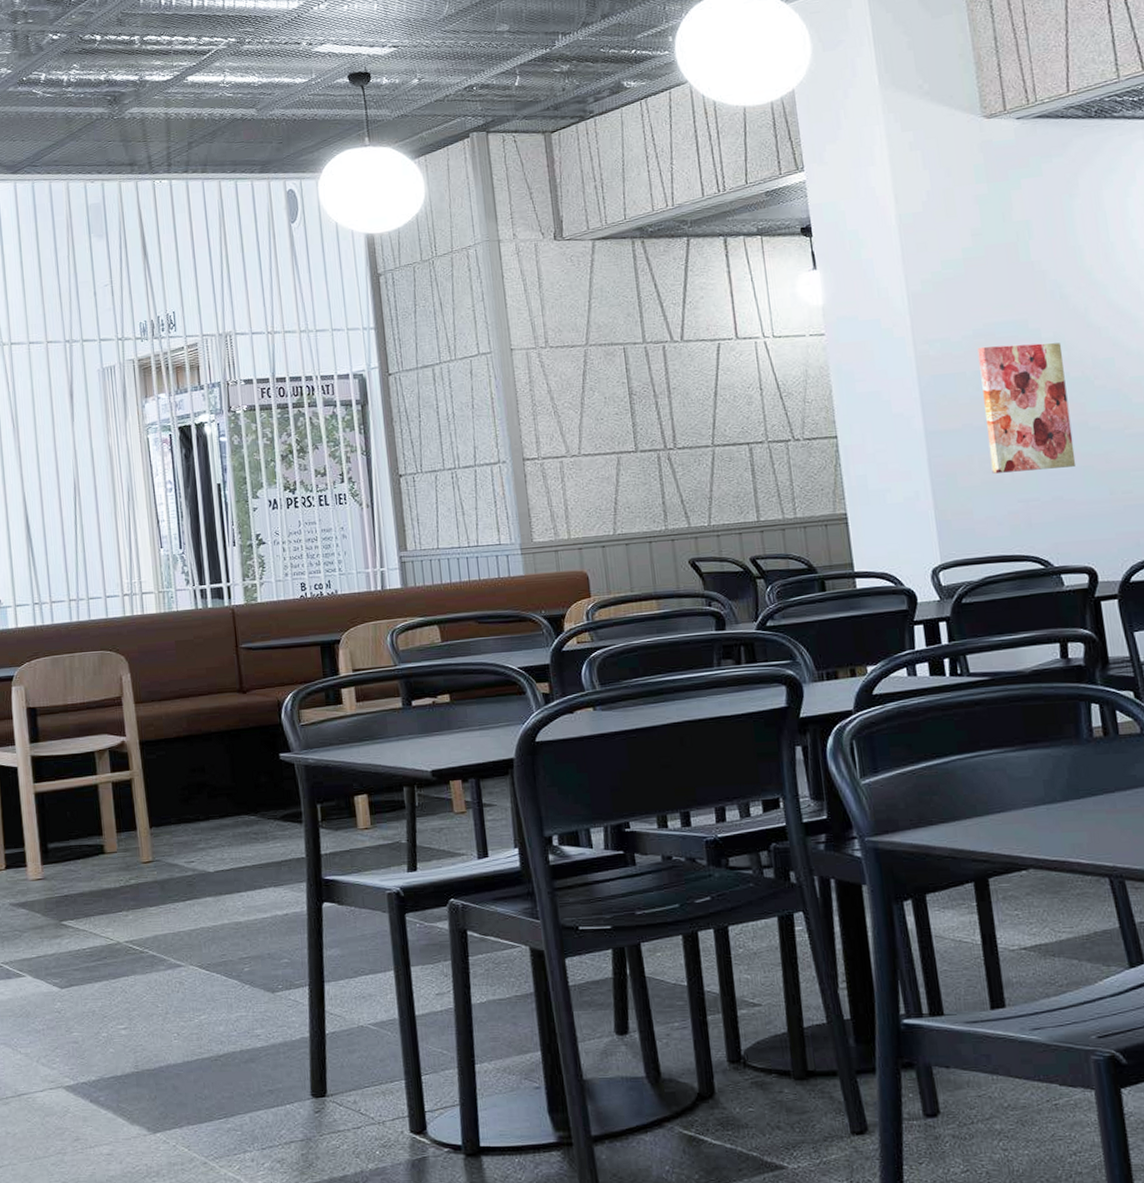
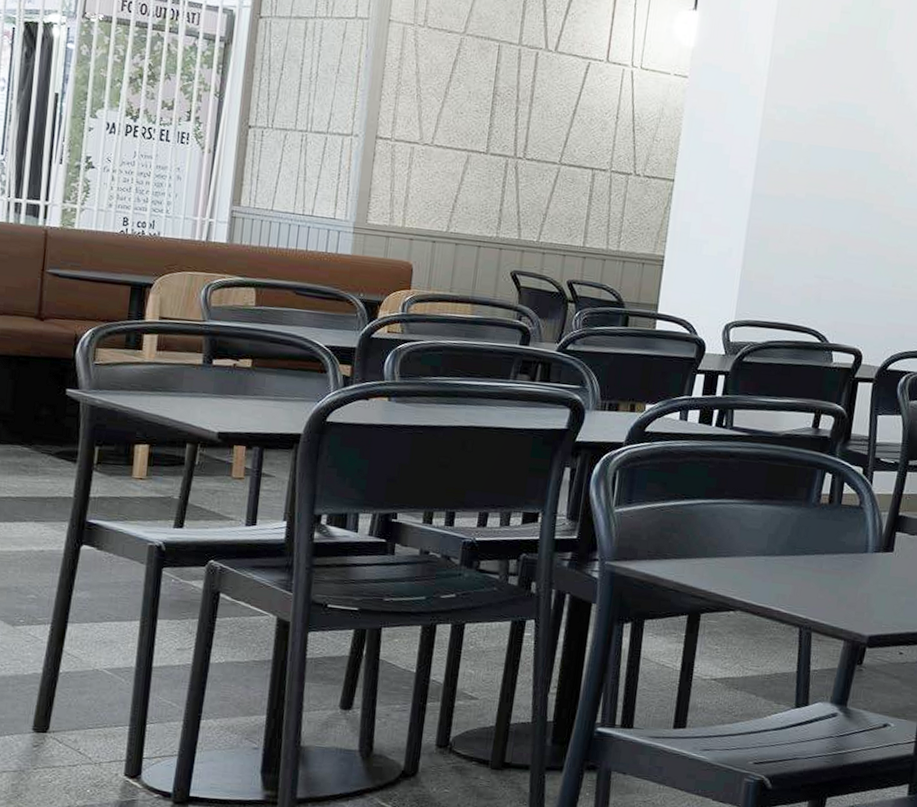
wall art: present [977,343,1076,474] -> none [800,122,890,254]

